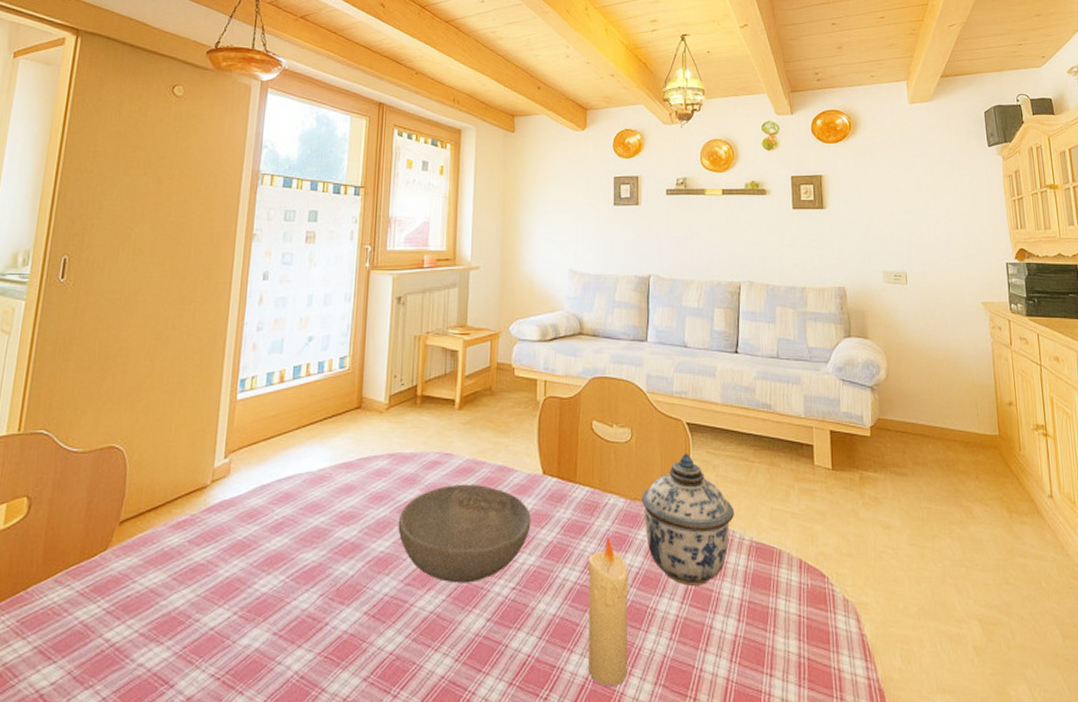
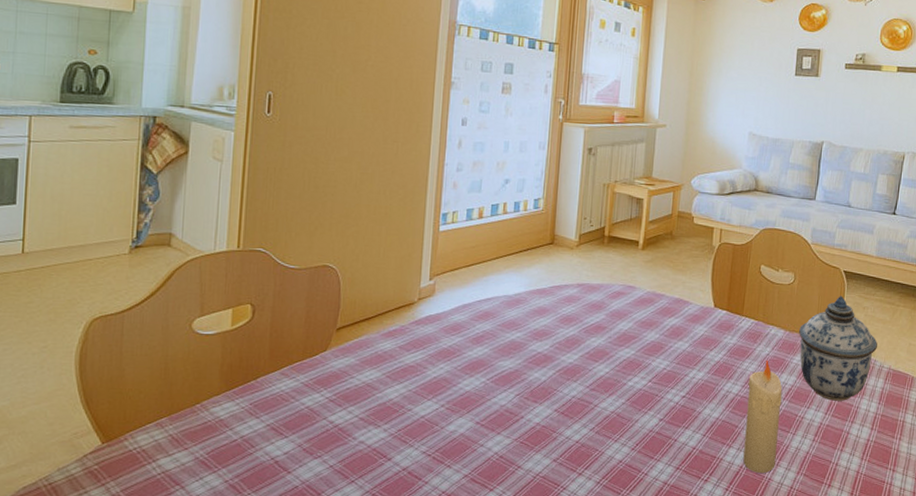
bowl: present [398,484,531,584] -> none [585,311,702,391]

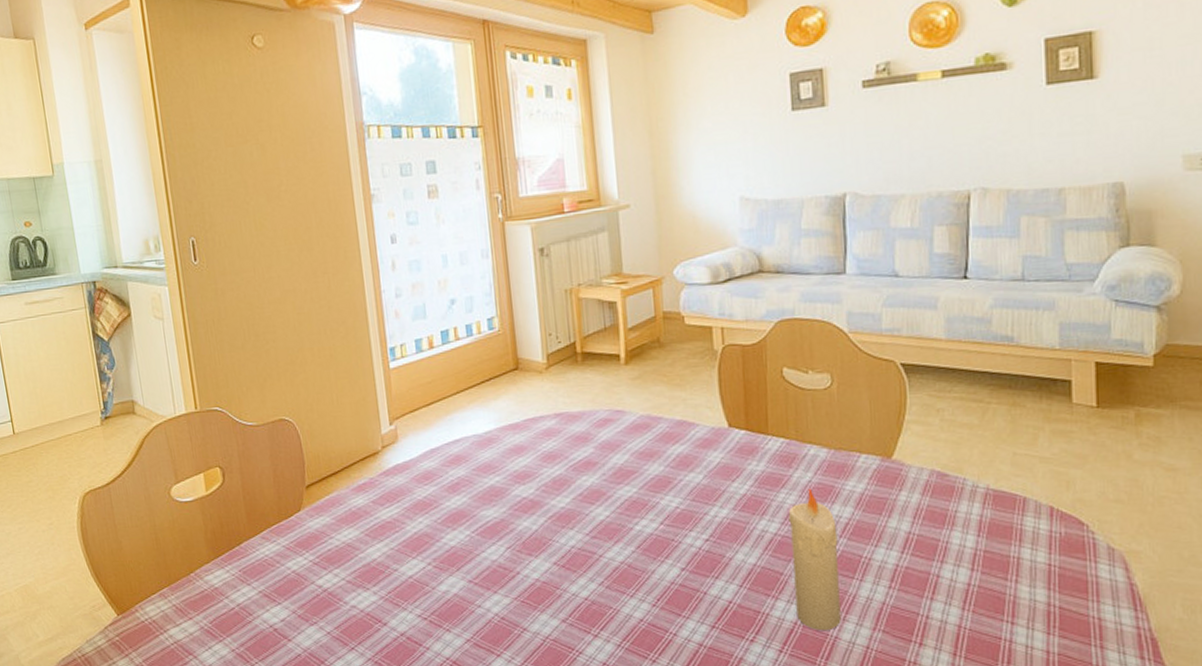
lidded jar: present [799,296,877,401] -> none [848,397,965,535]

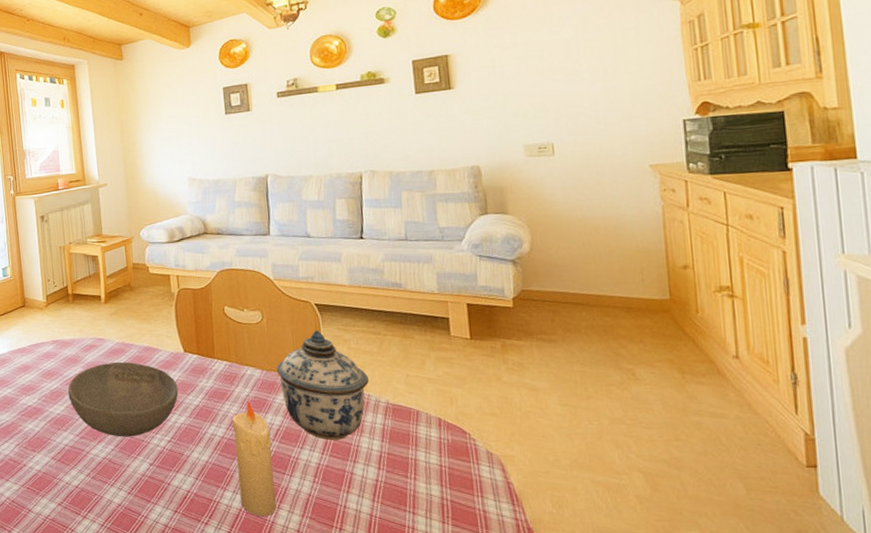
bowl: none [575,440,720,536] -> present [68,361,179,437]
lidded jar: none [848,397,965,535] -> present [277,330,369,440]

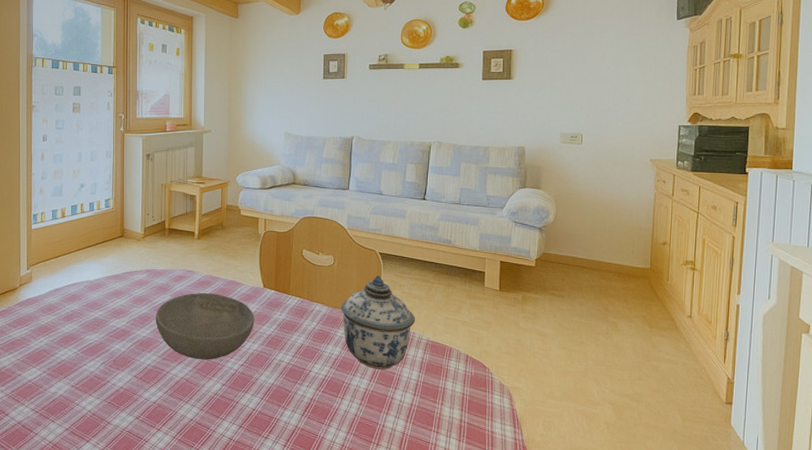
candle: present [232,401,277,517] -> none [298,333,329,433]

